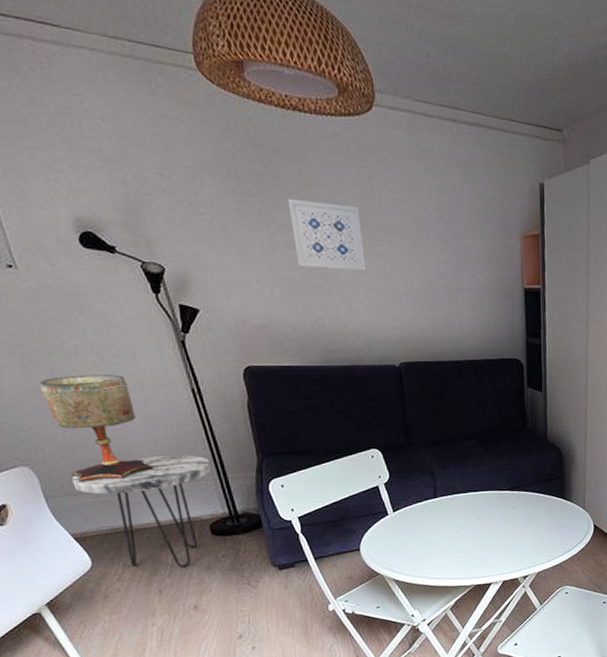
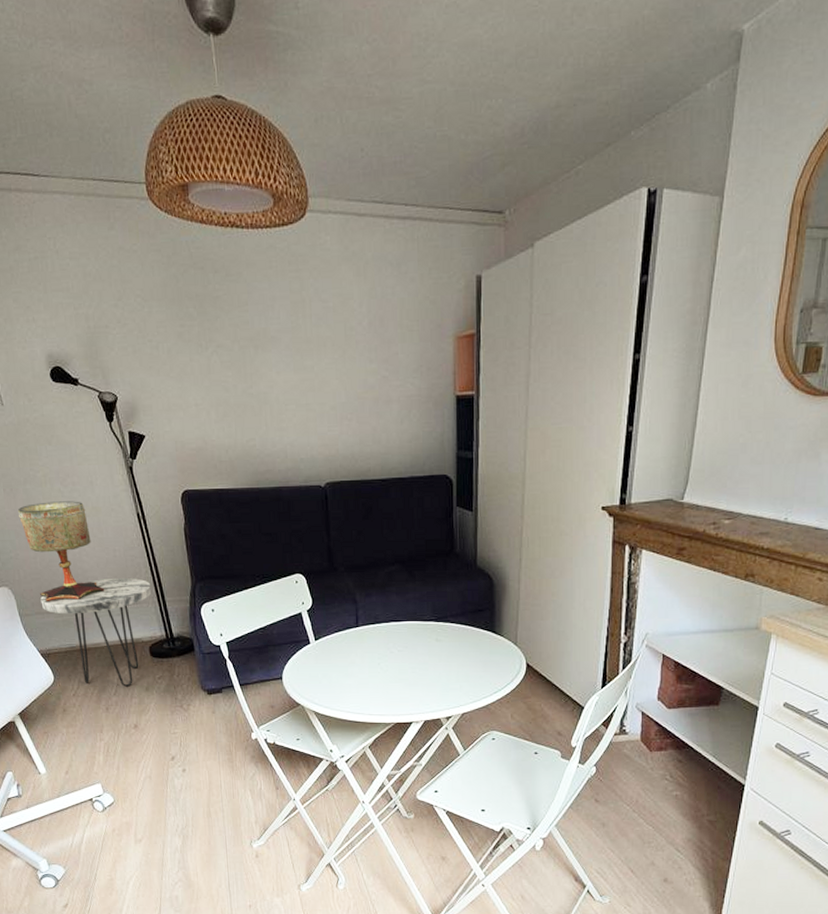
wall art: present [287,198,366,271] -> none [224,318,296,388]

